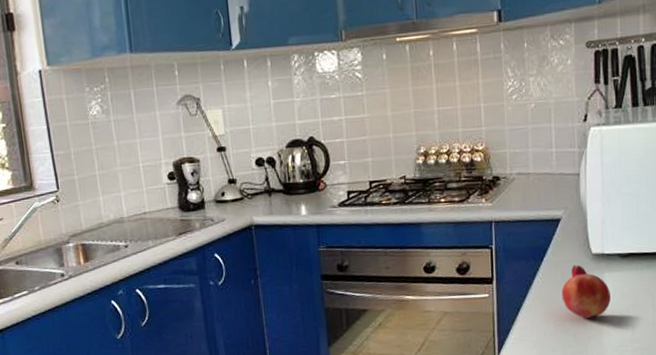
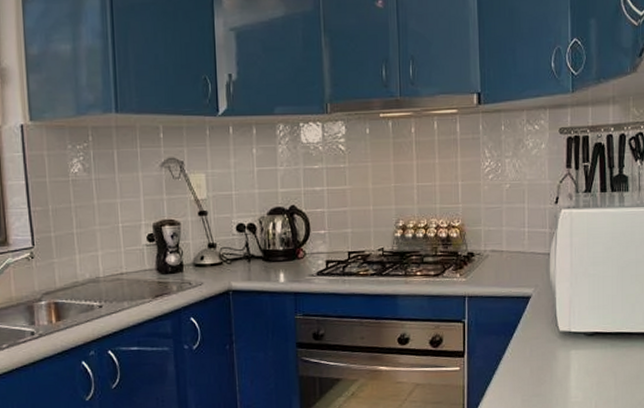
fruit: present [561,264,611,319] -> none [529,341,576,395]

